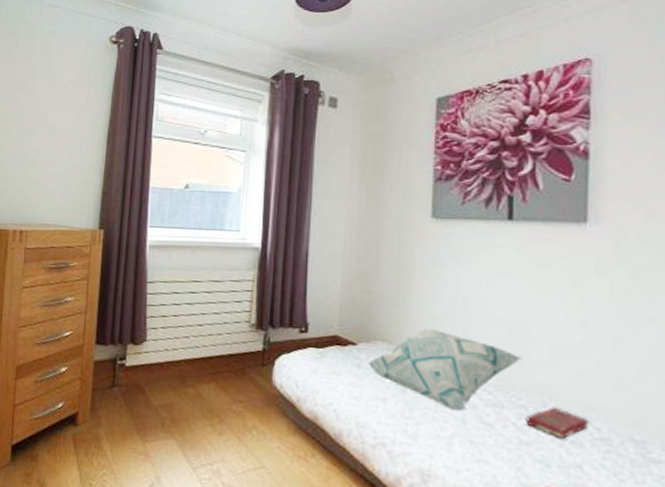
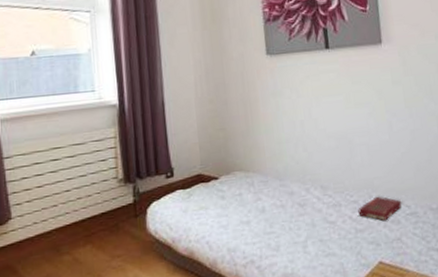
decorative pillow: present [367,328,522,412] -> none [230,151,350,218]

